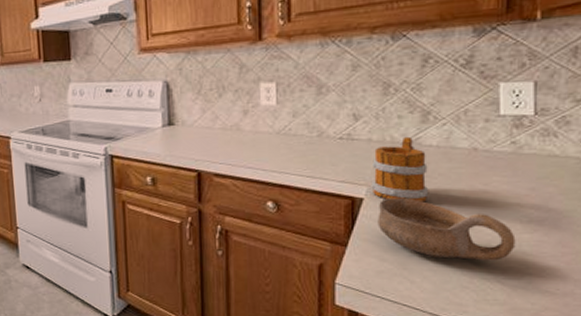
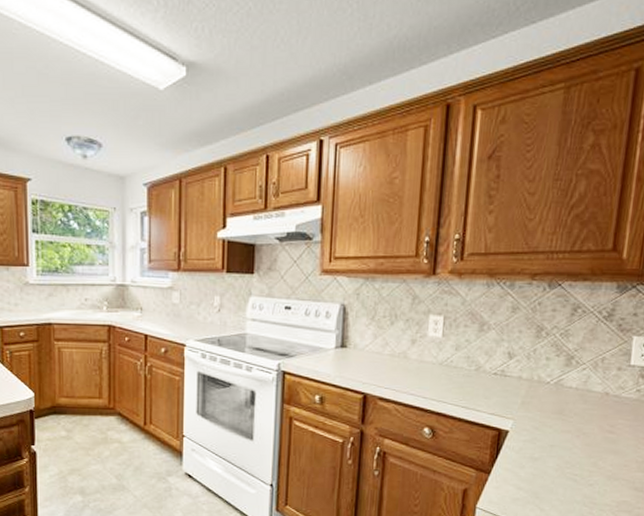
mug: present [371,136,429,203] -> none [516,377,566,438]
bowl: present [378,197,516,261] -> none [518,432,631,495]

